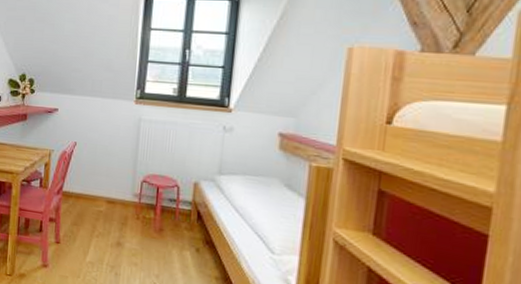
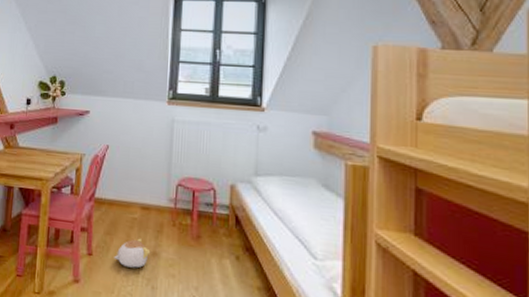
plush toy: none [80,229,115,256] -> present [114,238,151,268]

